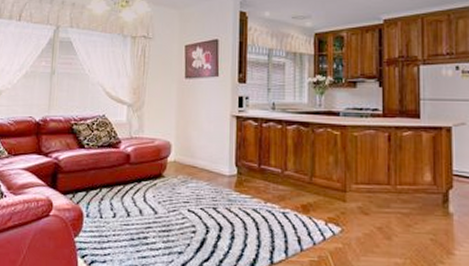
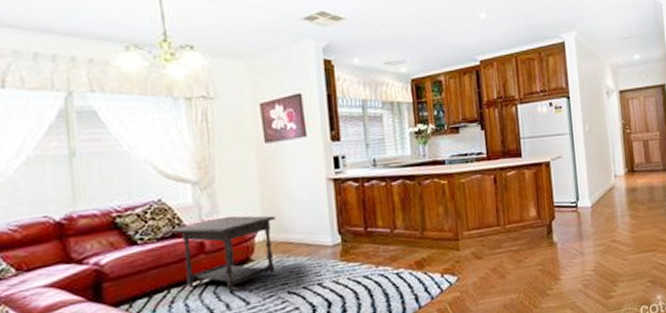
side table: none [111,136,186,200] -> present [174,215,276,292]

